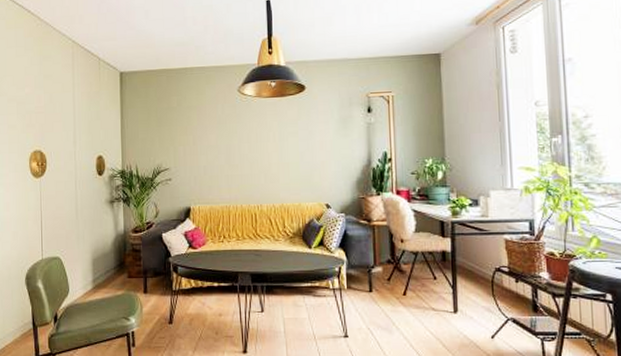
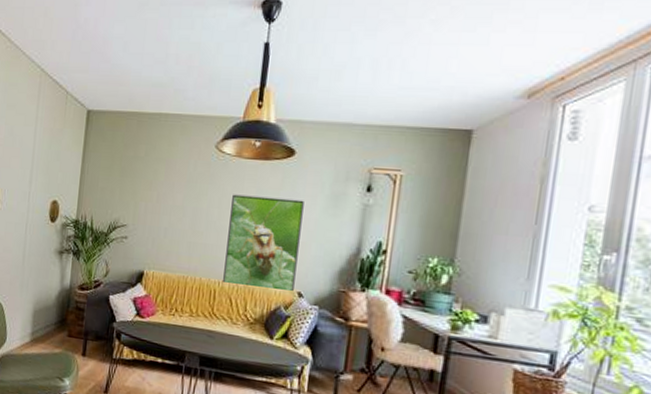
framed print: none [259,126,322,205] -> present [223,194,304,291]

